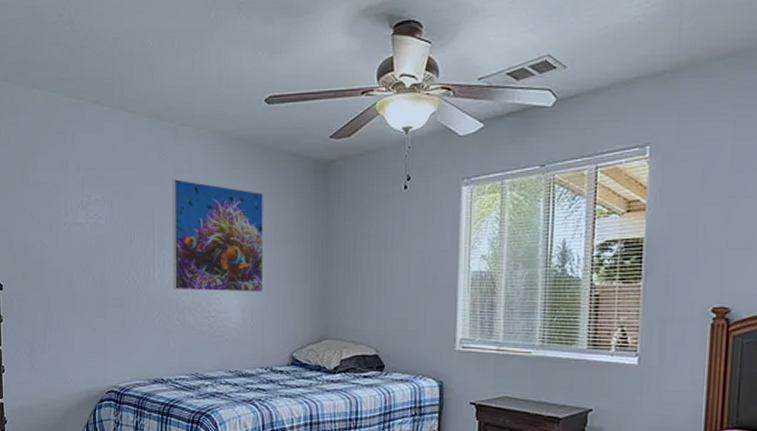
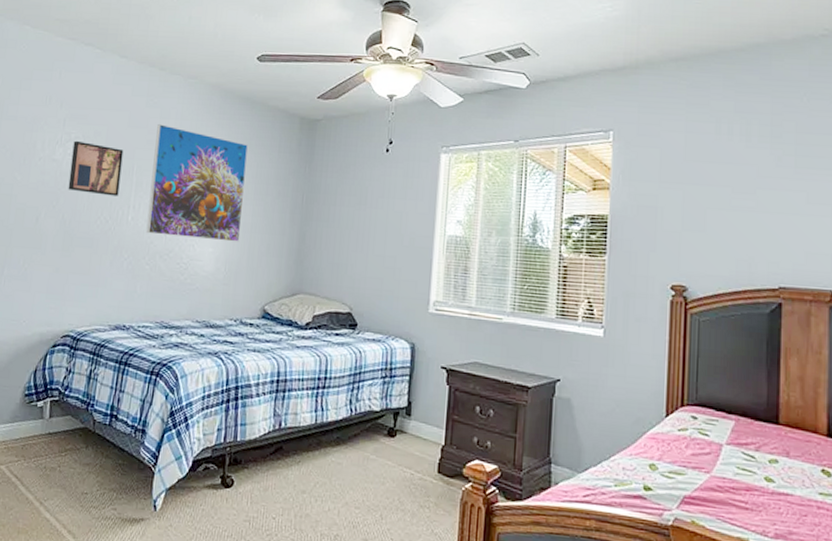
wall art: none [94,202,143,255] -> present [68,140,124,196]

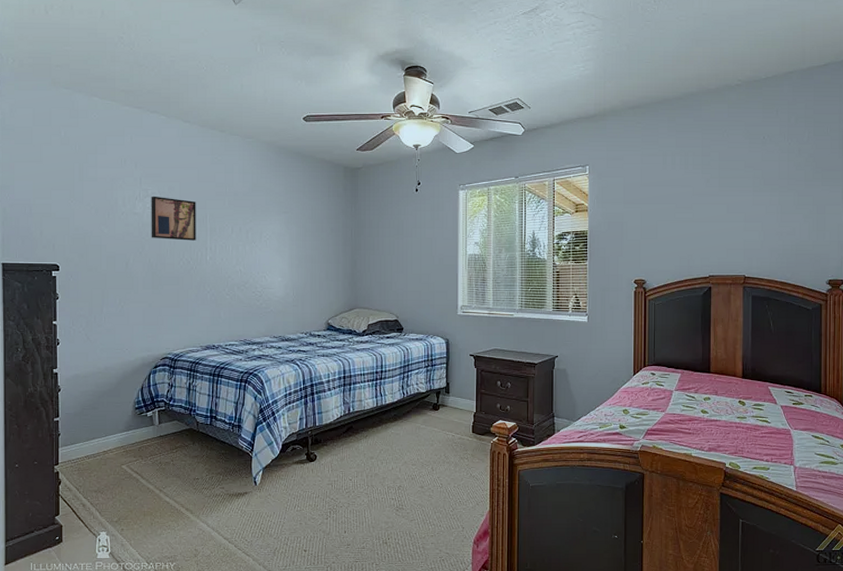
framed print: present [146,124,248,242] -> none [223,178,303,271]

